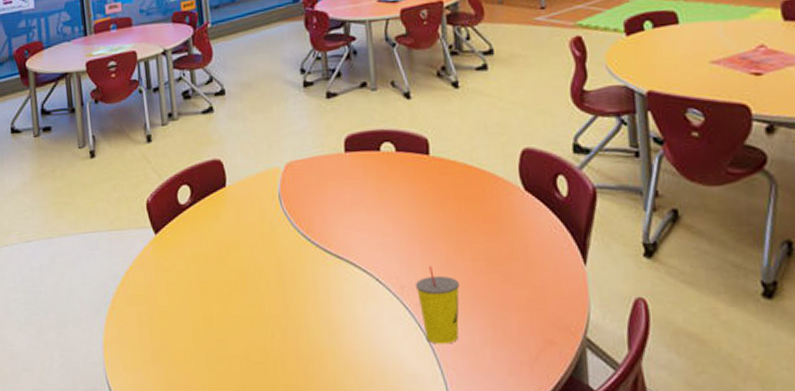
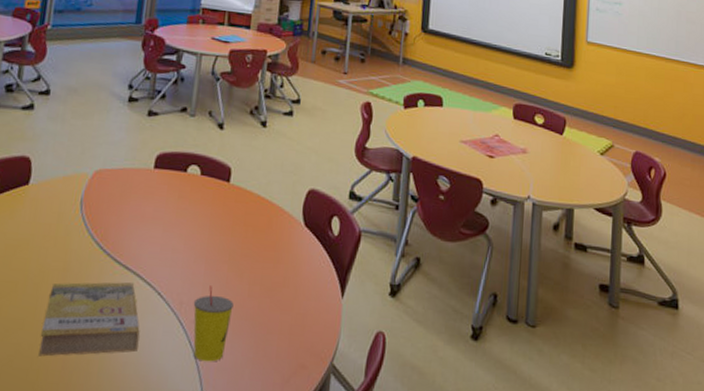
book: none [269,270,367,350] -> present [39,281,140,357]

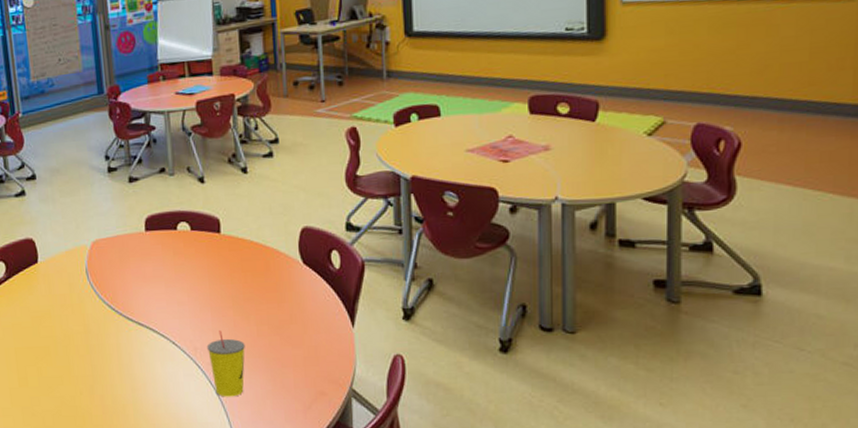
book: present [39,281,140,357] -> none [78,335,164,405]

